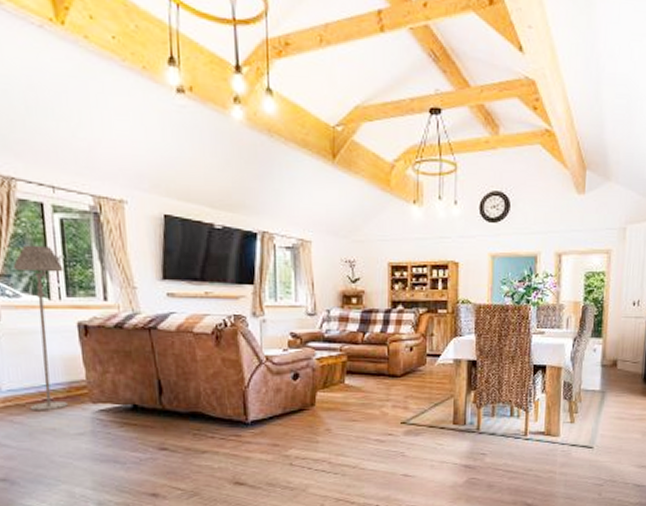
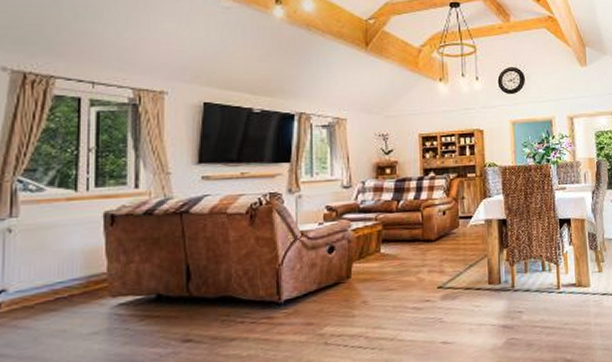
floor lamp: present [13,244,68,411] -> none [38,138,95,313]

